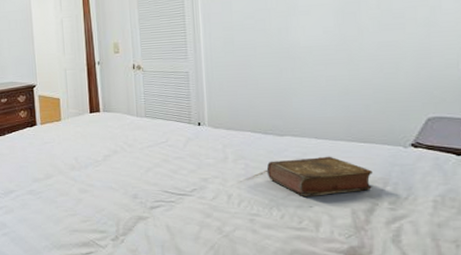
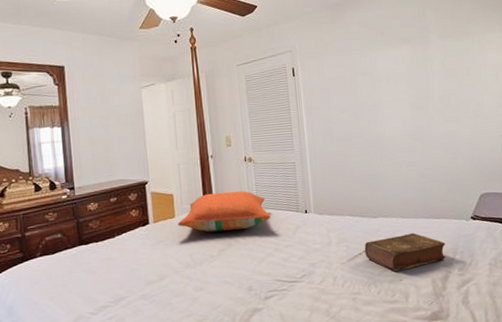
pillow: none [64,98,160,138] -> present [177,191,271,232]

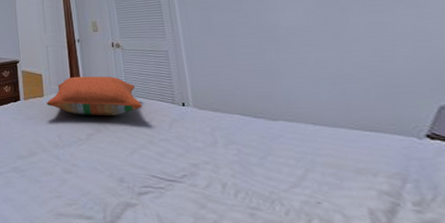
book: present [364,232,446,272] -> none [261,144,389,191]

